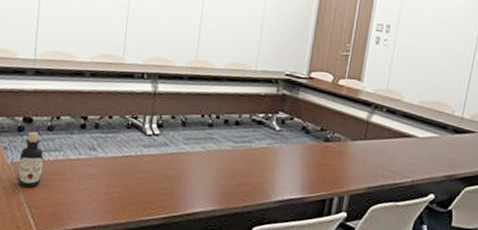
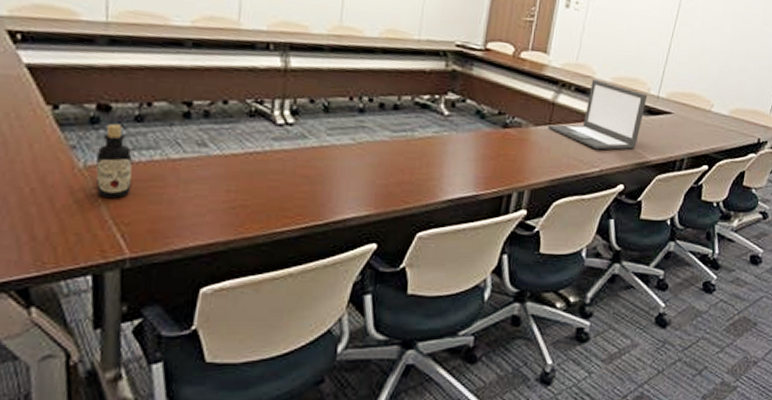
laptop: none [364,102,452,164] -> present [548,79,648,150]

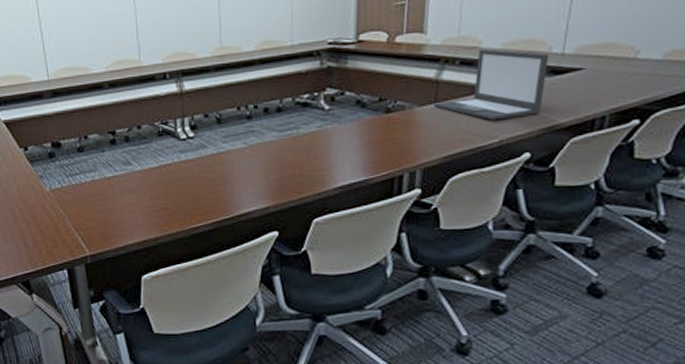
bottle: present [95,124,133,199] -> none [57,156,83,212]

